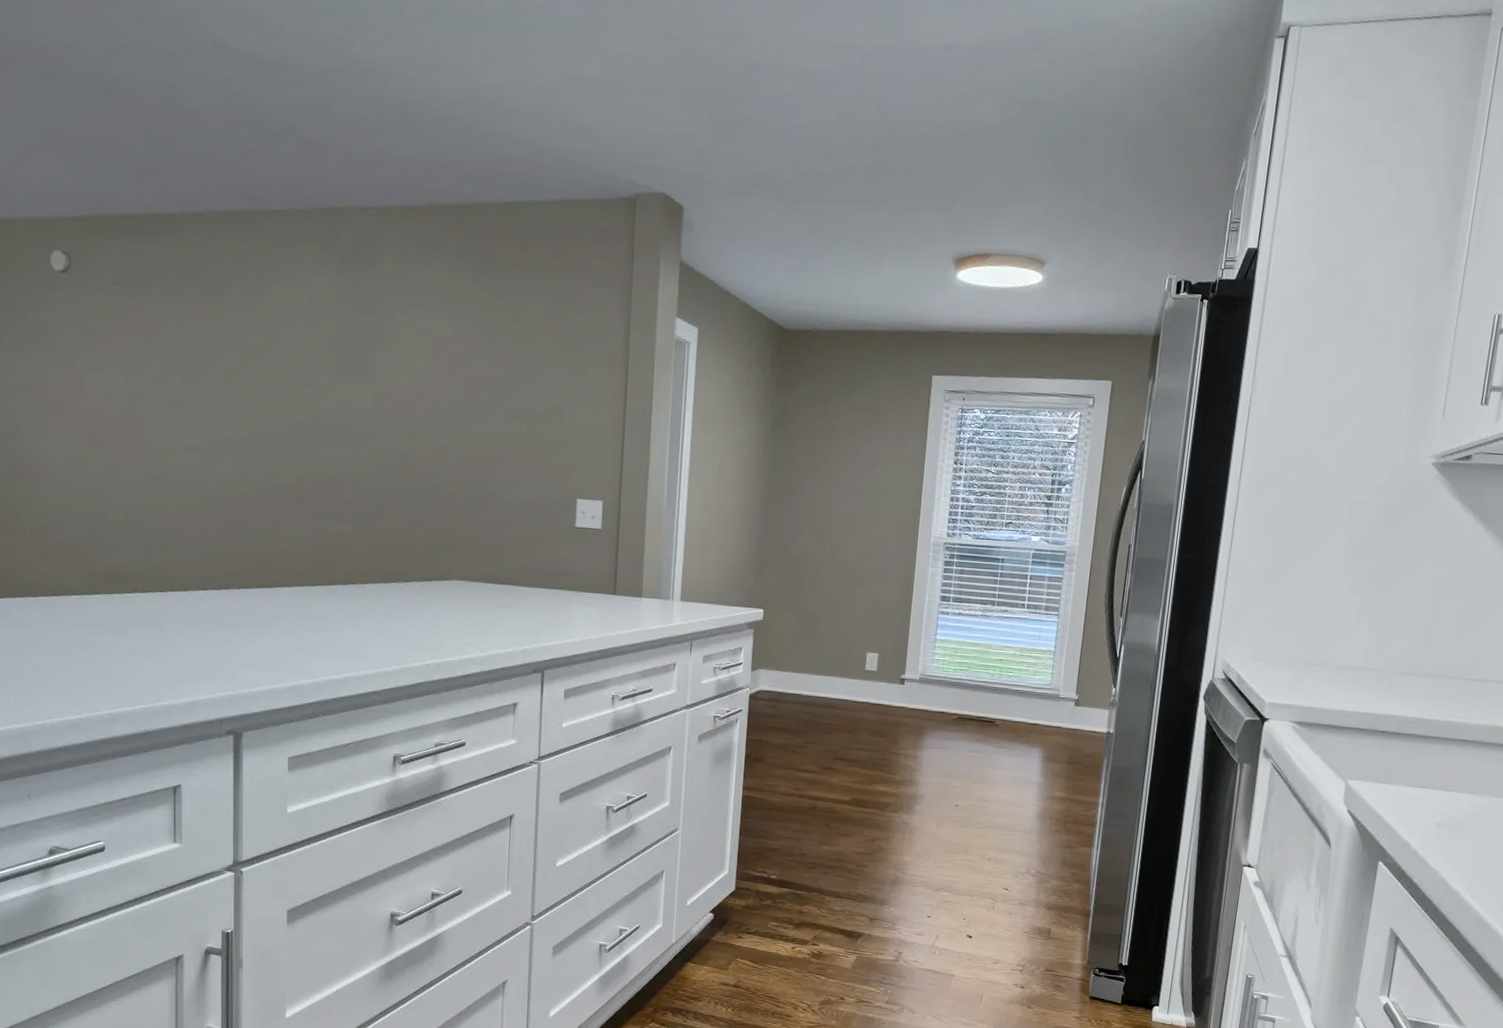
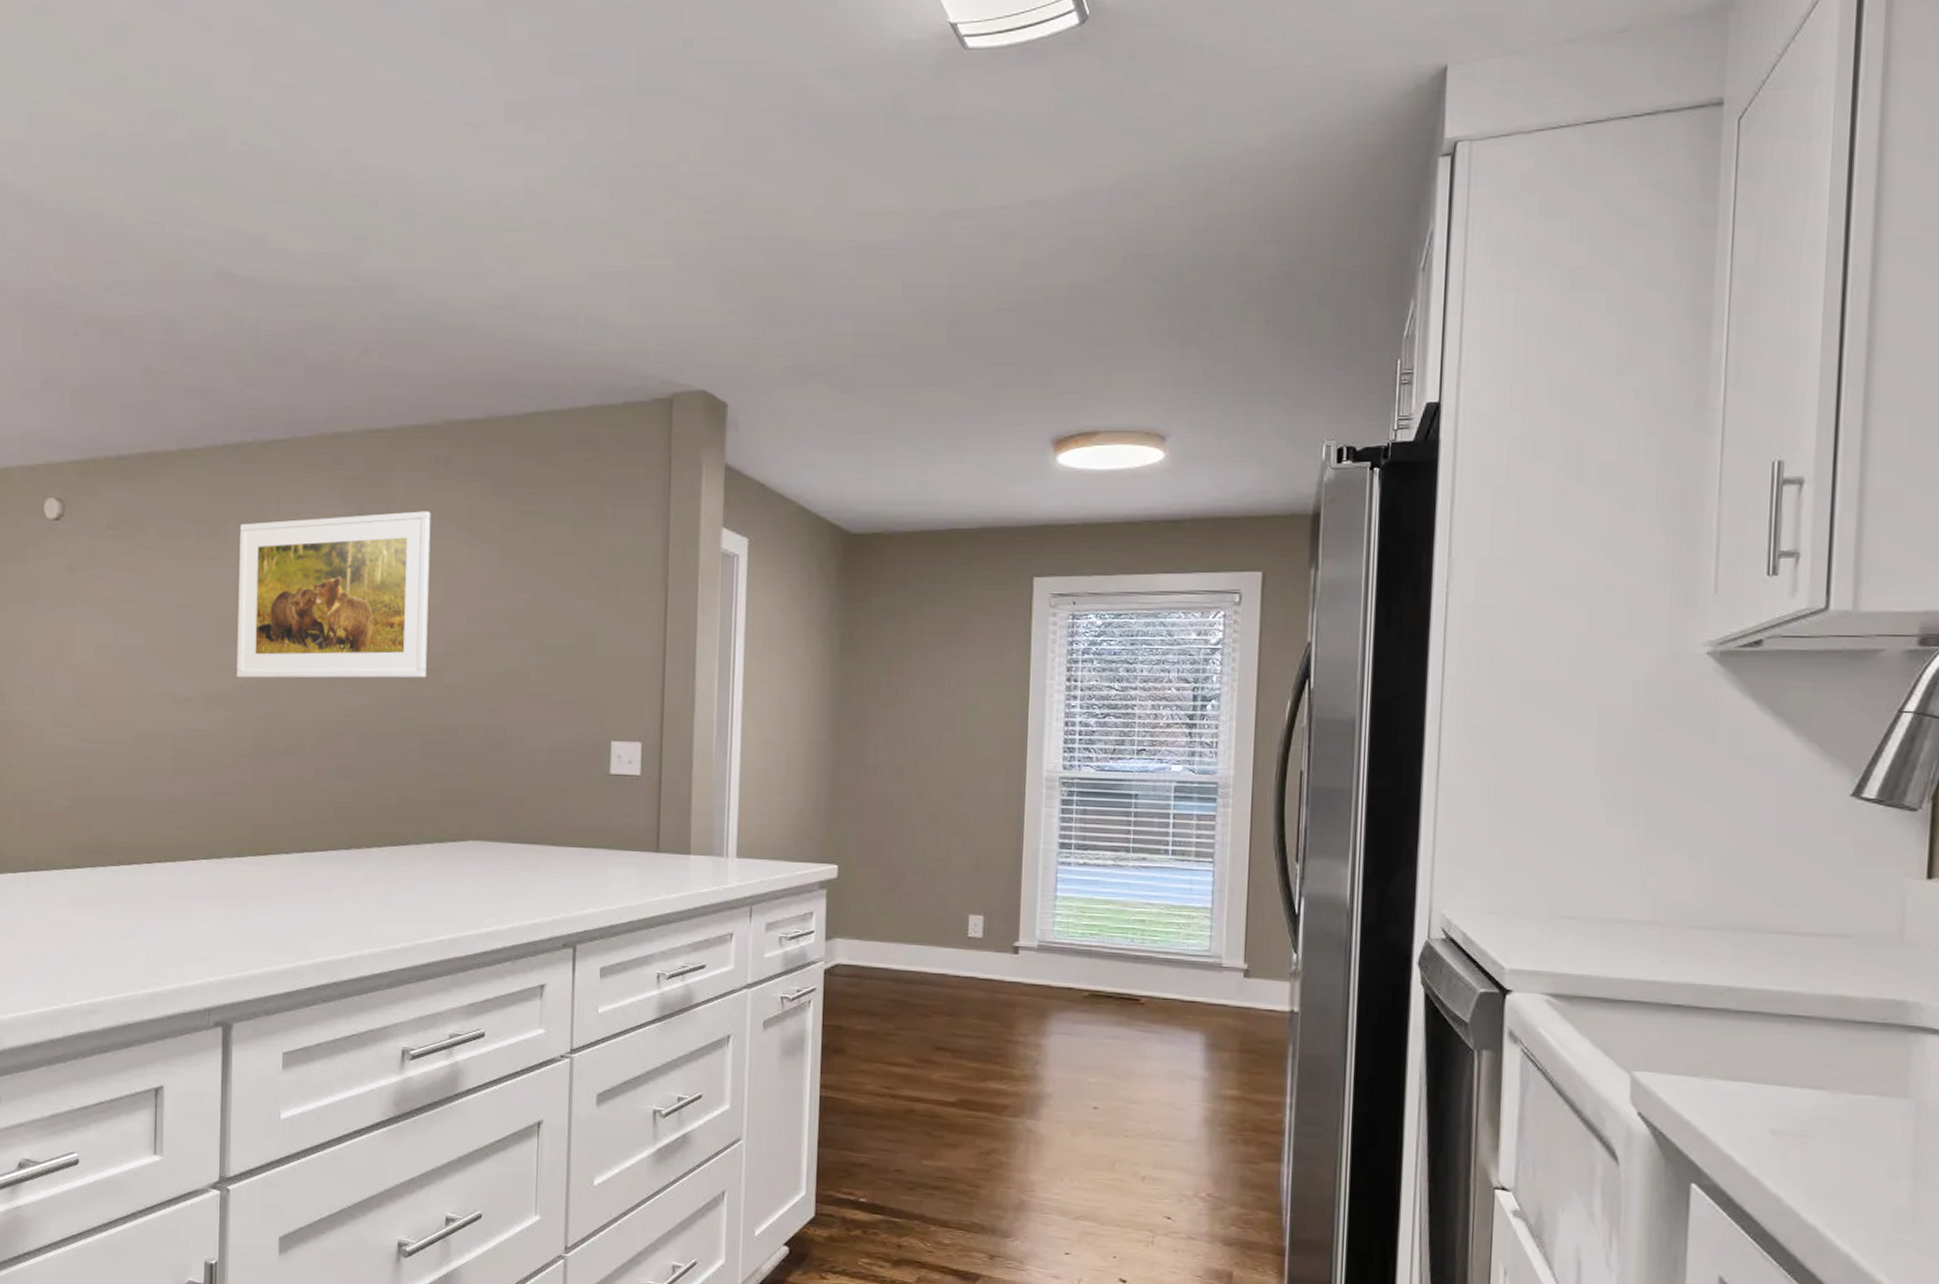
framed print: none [240,285,419,437] -> present [236,511,431,679]

